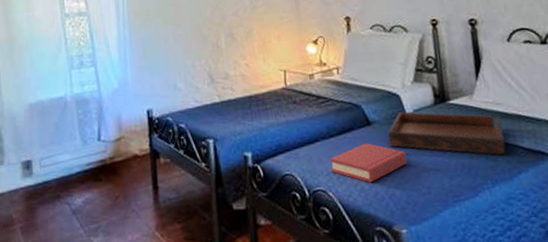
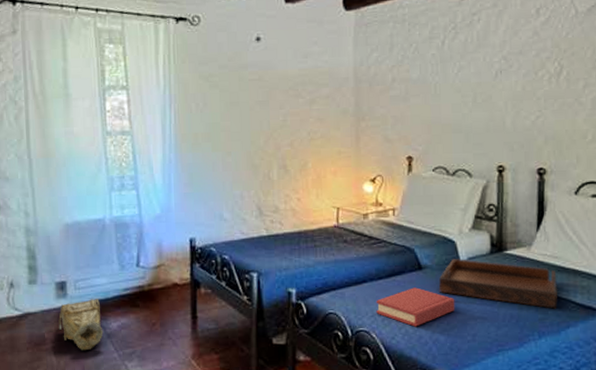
bag: none [25,175,69,229] -> present [59,299,104,351]

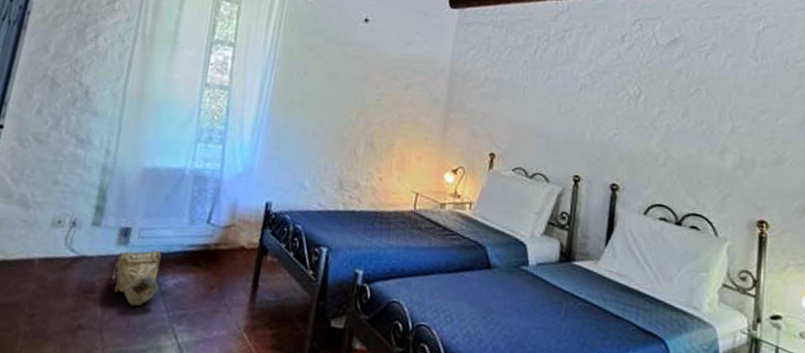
hardback book: present [376,287,455,327] -> none [440,286,520,329]
serving tray: present [438,258,558,309] -> none [504,261,621,330]

